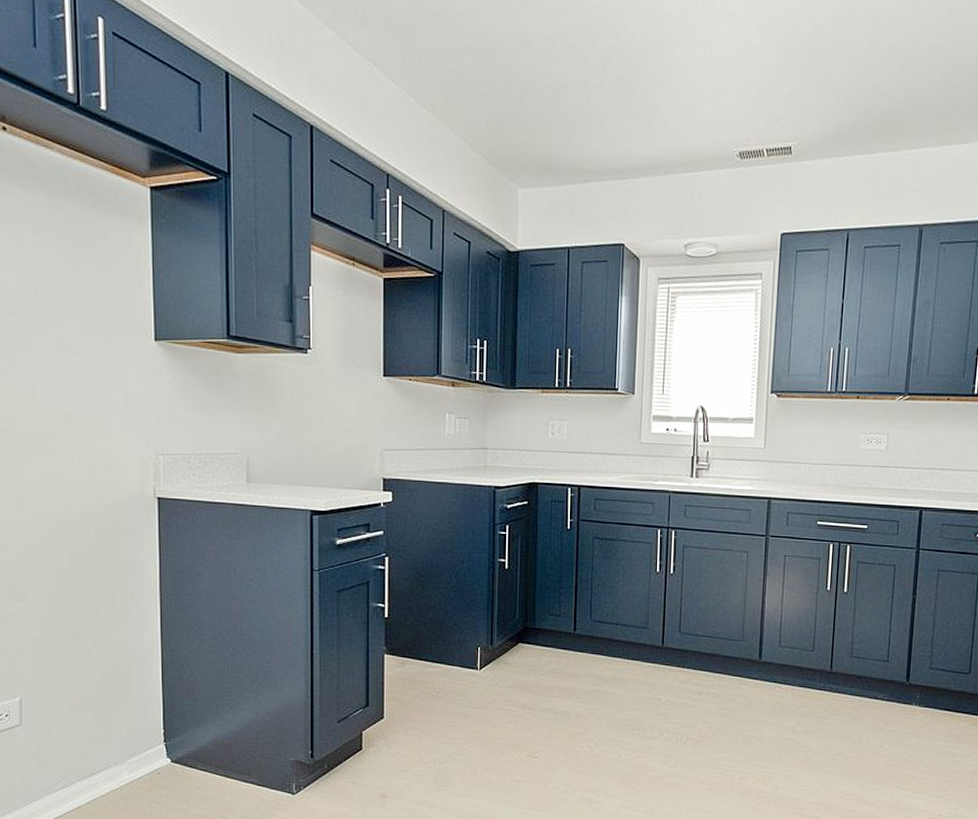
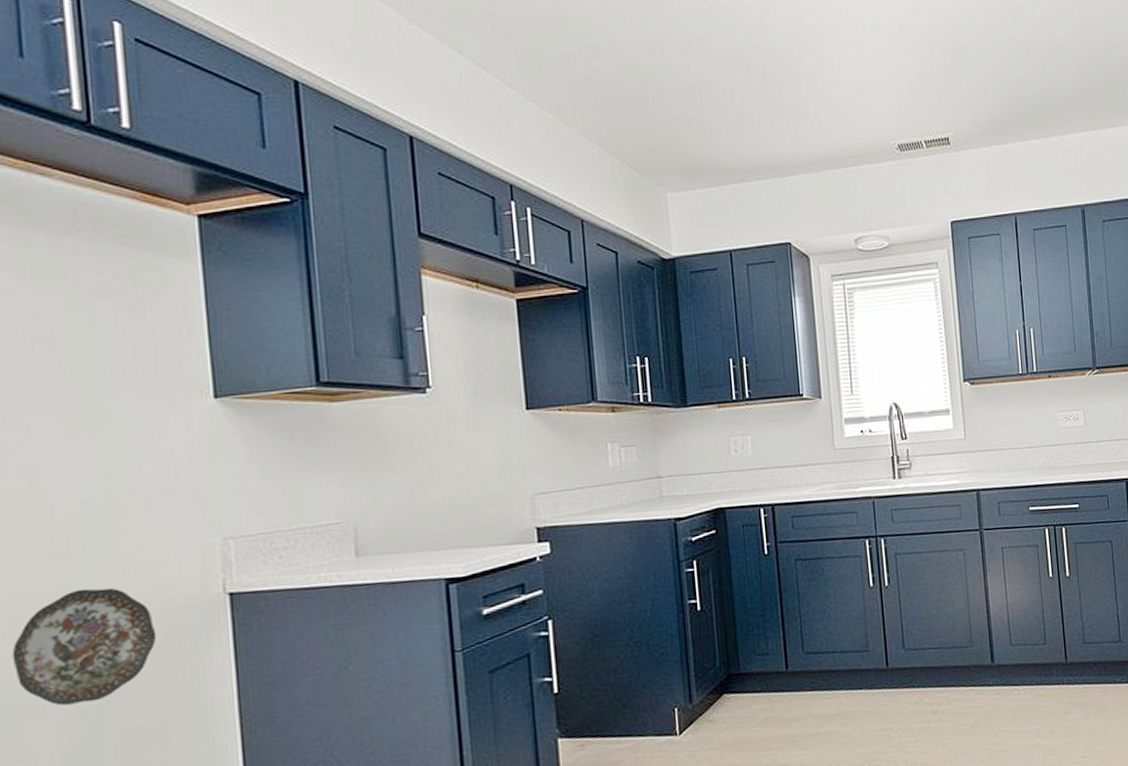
decorative plate: none [17,479,108,564] -> present [12,587,157,706]

